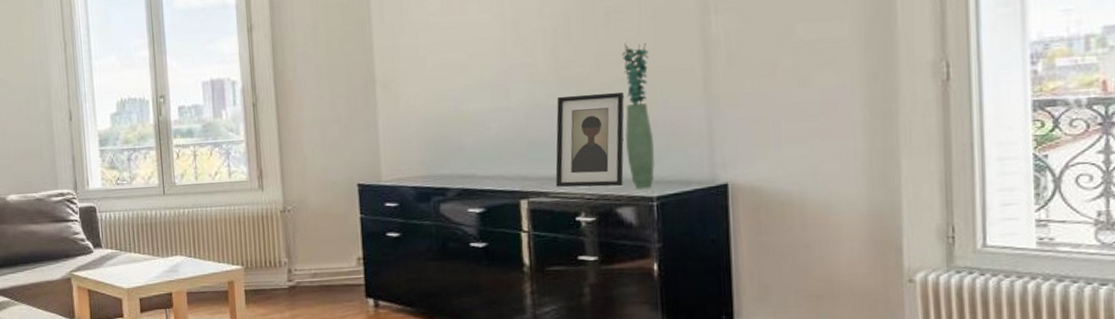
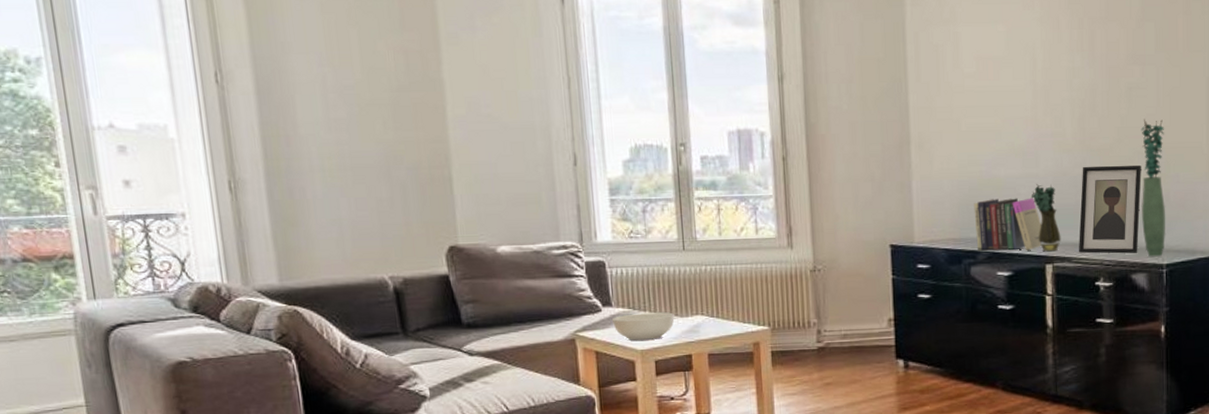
bowl: none [101,253,157,280] -> present [611,312,676,341]
books: none [442,131,515,189] -> present [974,198,1042,252]
vase: none [502,116,536,187] -> present [1031,183,1061,252]

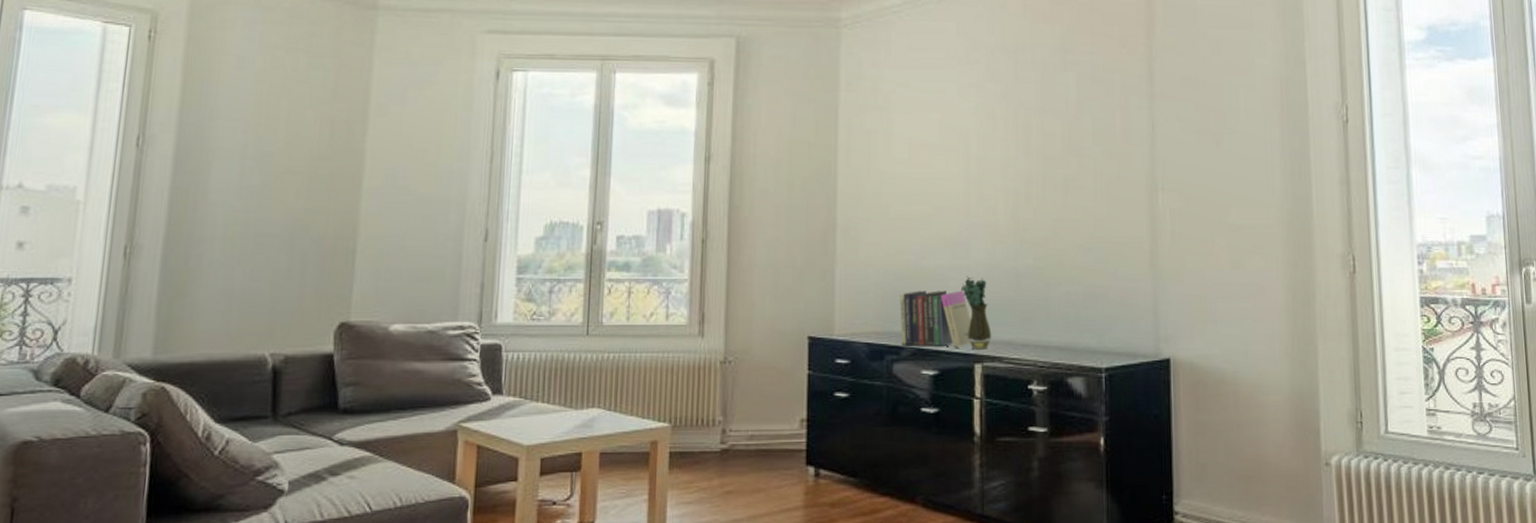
bowl: present [611,312,676,341] -> none [500,403,570,435]
picture frame: present [1079,164,1143,254] -> none [1011,259,1079,356]
vase: present [1141,119,1166,257] -> none [1077,211,1105,360]

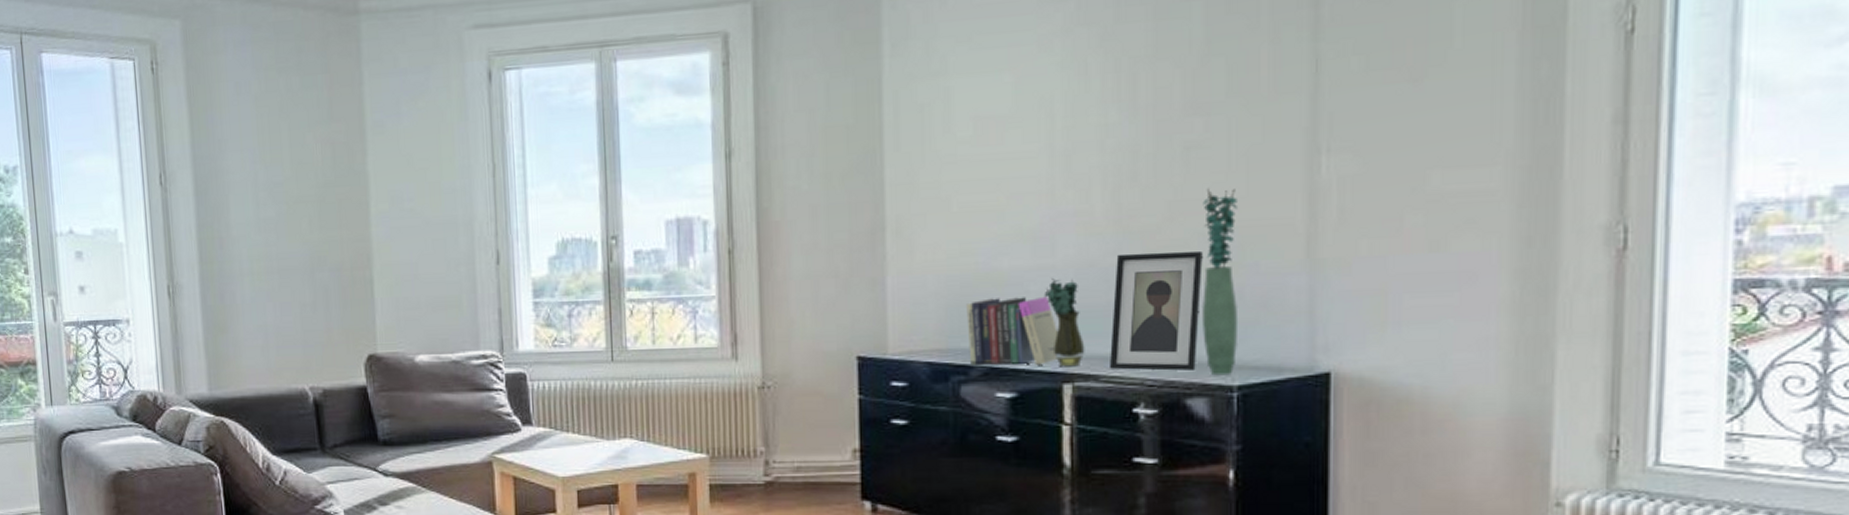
picture frame: none [1011,259,1079,356] -> present [1110,250,1204,372]
vase: none [1077,211,1105,360] -> present [1203,188,1239,376]

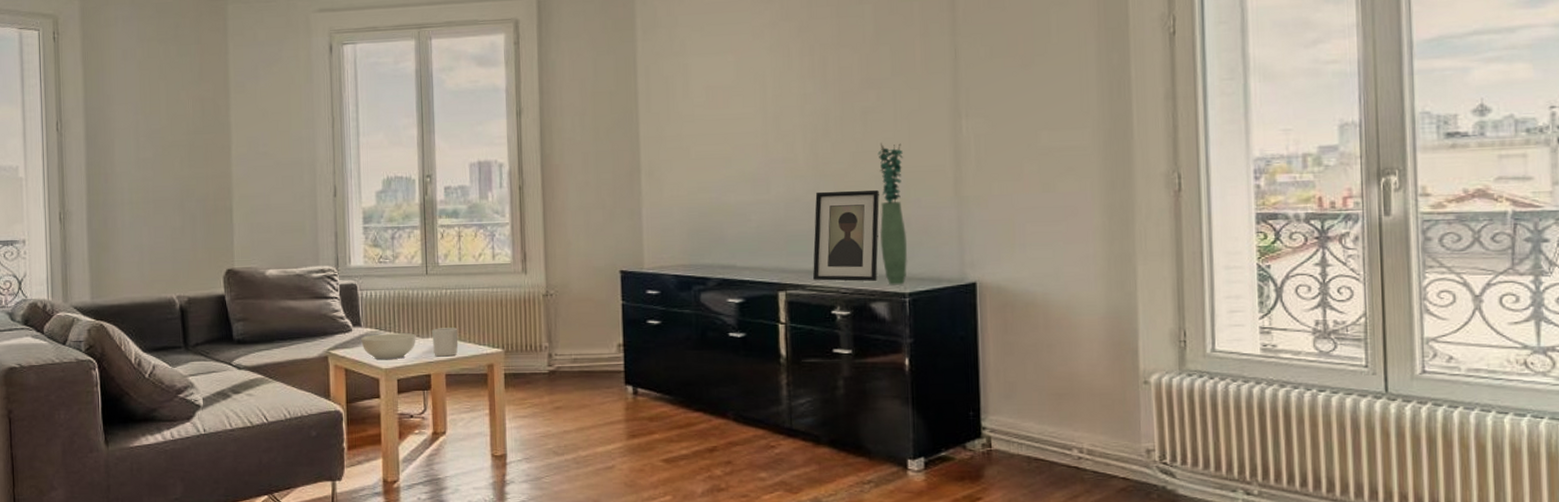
bowl: none [531,434,601,467] -> present [360,333,417,360]
mug: none [619,427,652,463] -> present [432,327,459,357]
books: present [966,296,1059,367] -> none [704,224,774,278]
vase: present [1044,277,1085,367] -> none [762,209,794,279]

